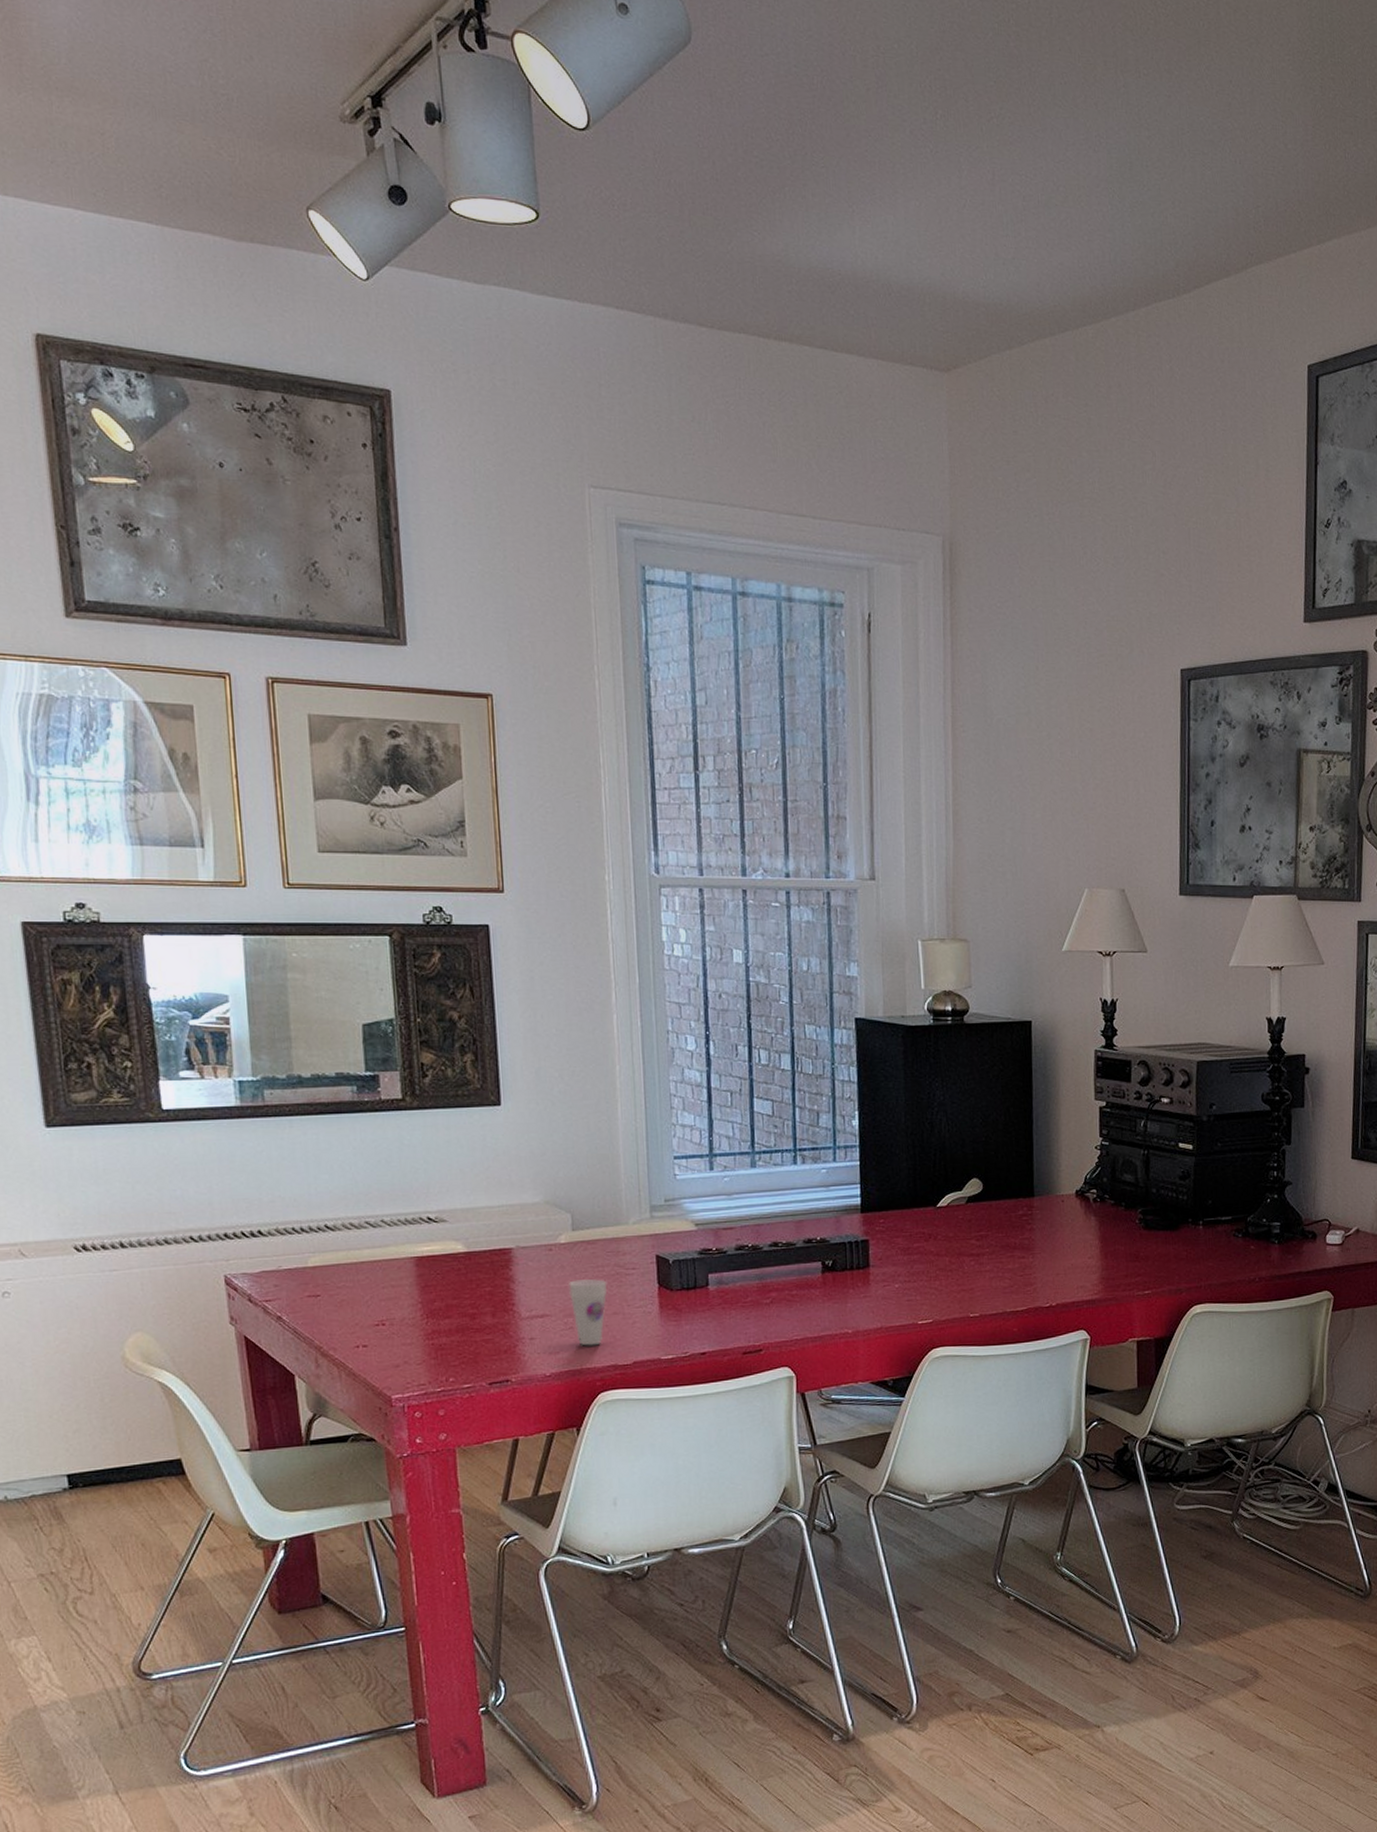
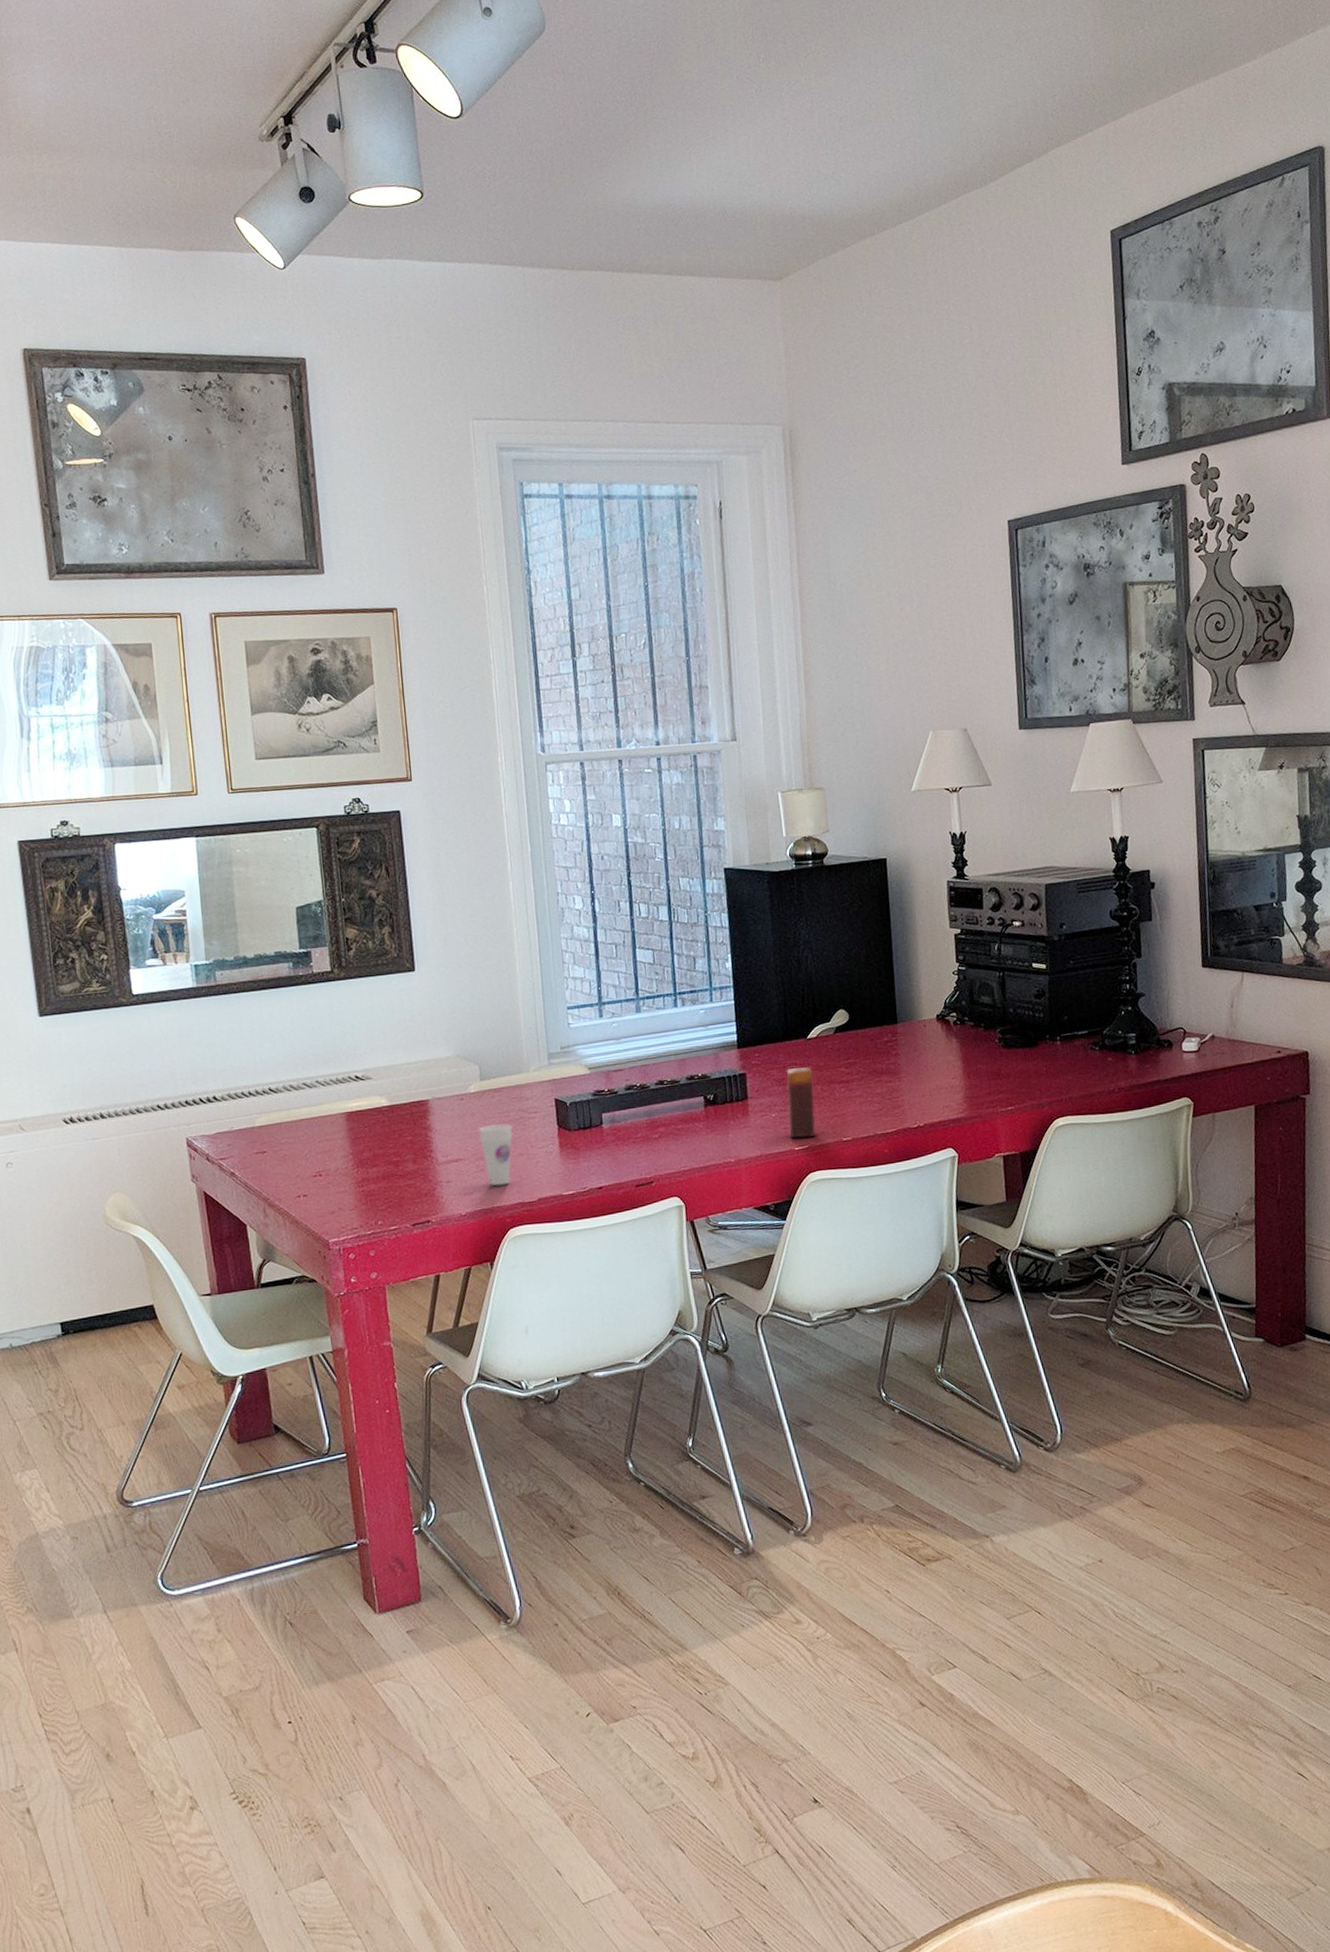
candle: none [912,1237,942,1312] -> present [786,1067,817,1139]

